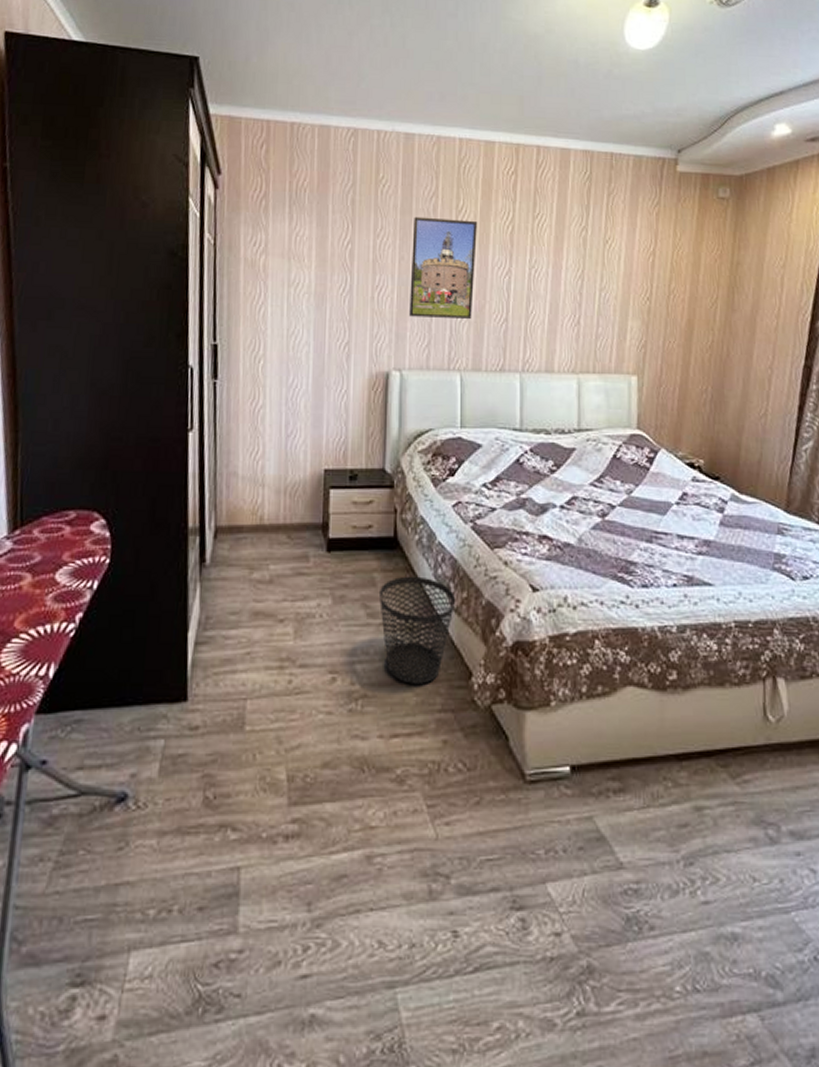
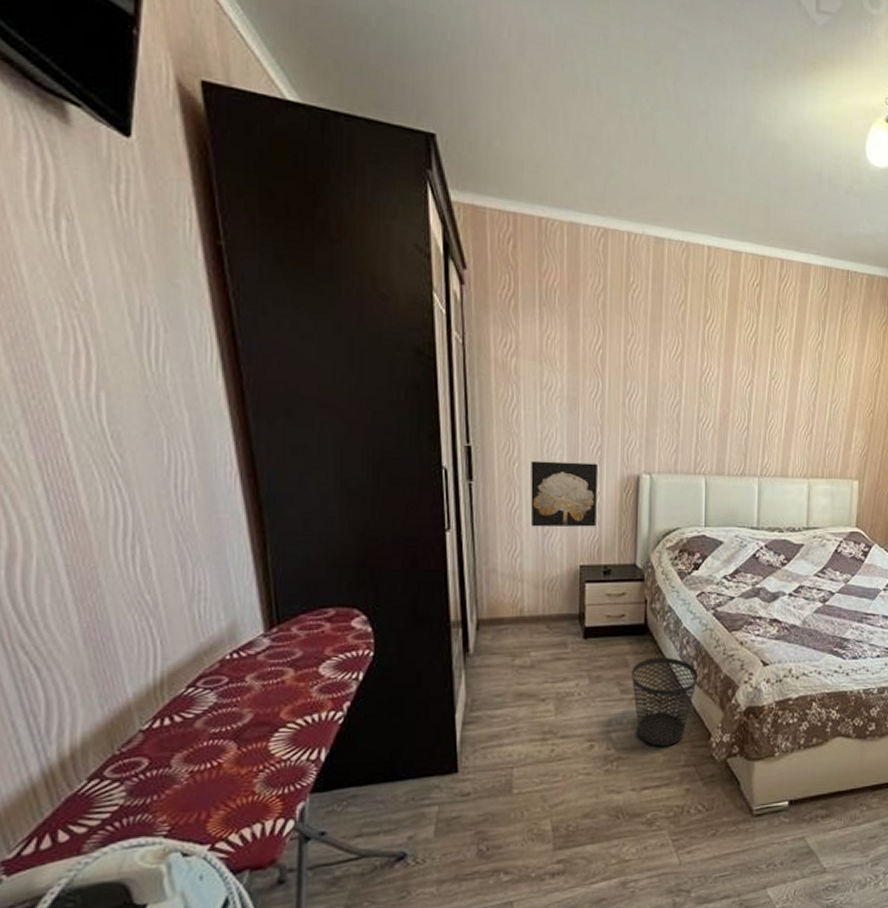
wall art: none [274,358,344,428] -> present [530,460,597,527]
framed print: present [409,216,477,319] -> none [659,324,723,426]

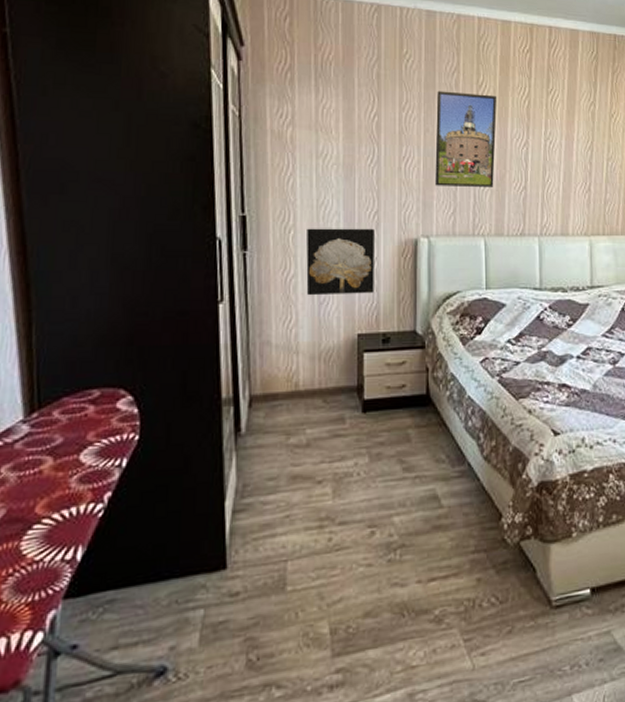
wastebasket: present [630,657,699,746] -> none [413,429,486,530]
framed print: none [659,324,723,426] -> present [435,91,497,187]

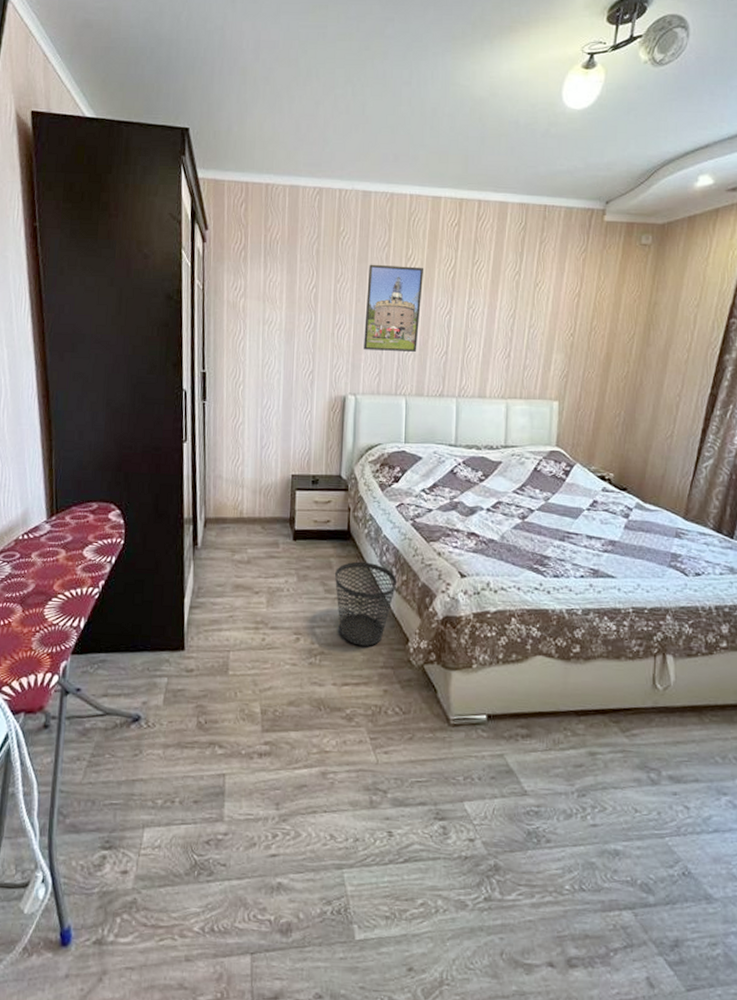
wall art: present [306,228,374,296] -> none [251,384,309,441]
wastebasket: none [413,429,486,530] -> present [334,561,397,646]

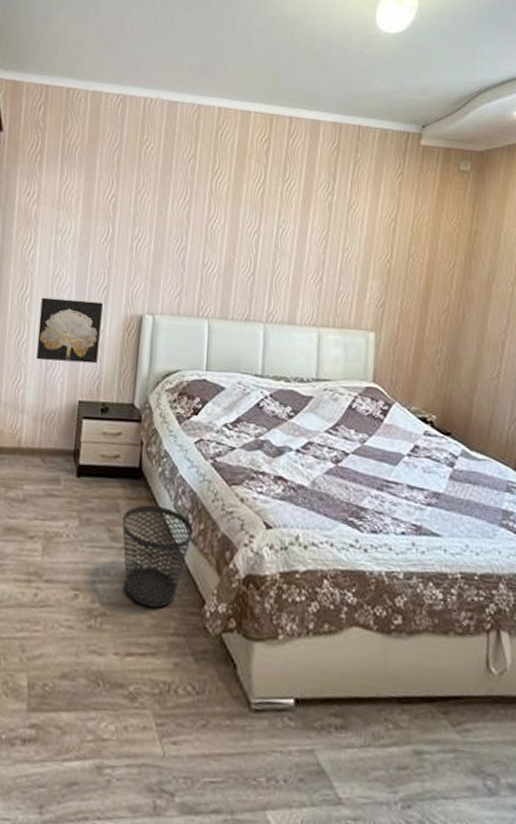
wall art: none [251,384,309,441] -> present [36,297,103,364]
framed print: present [364,264,423,352] -> none [164,176,231,271]

